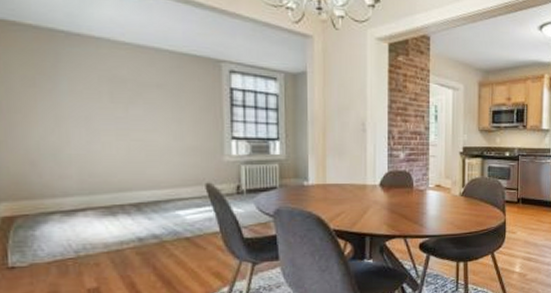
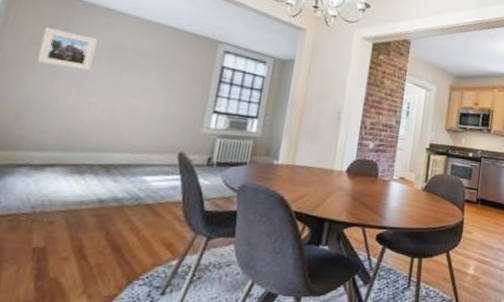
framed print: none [33,65,94,109] -> present [36,26,97,72]

